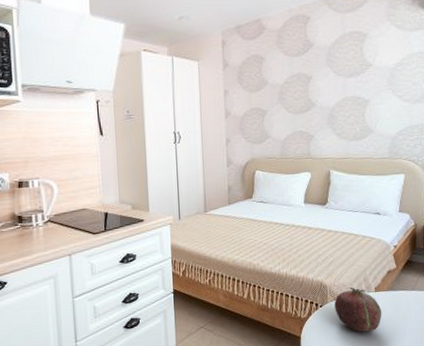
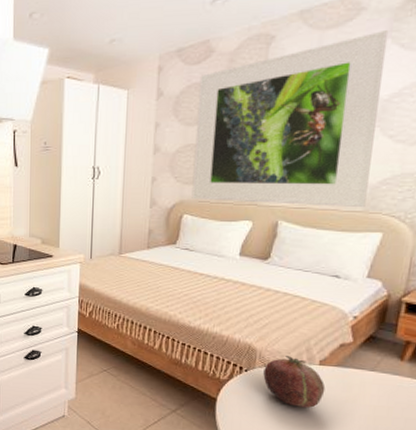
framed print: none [256,15,390,157] -> present [191,30,389,208]

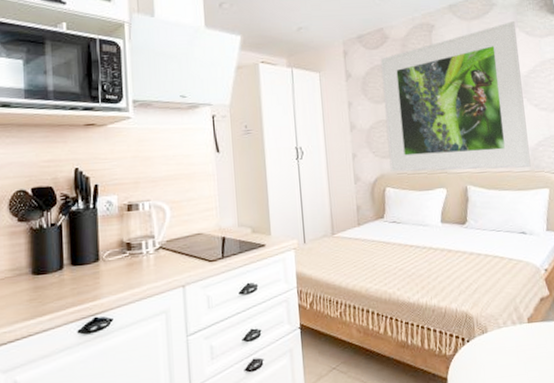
fruit: present [263,356,326,408] -> none [483,318,538,371]

